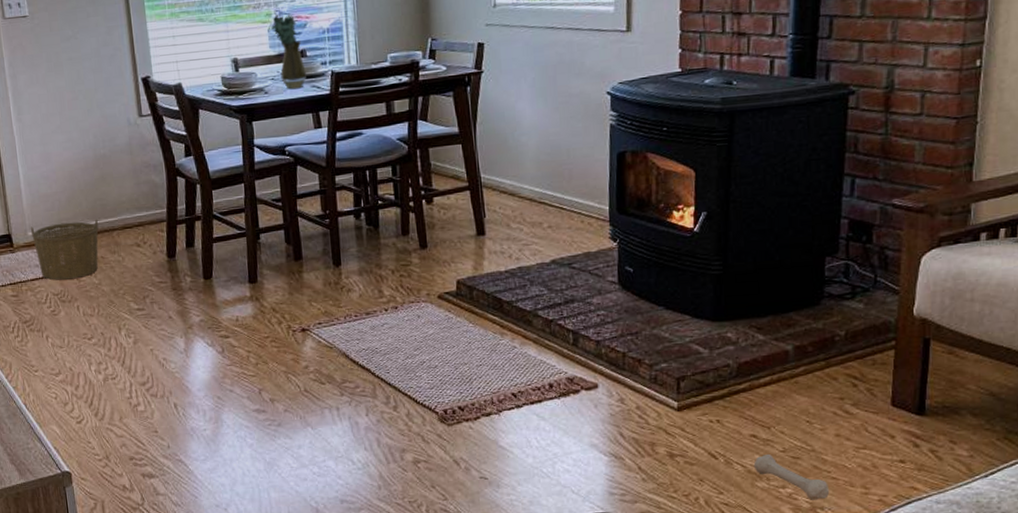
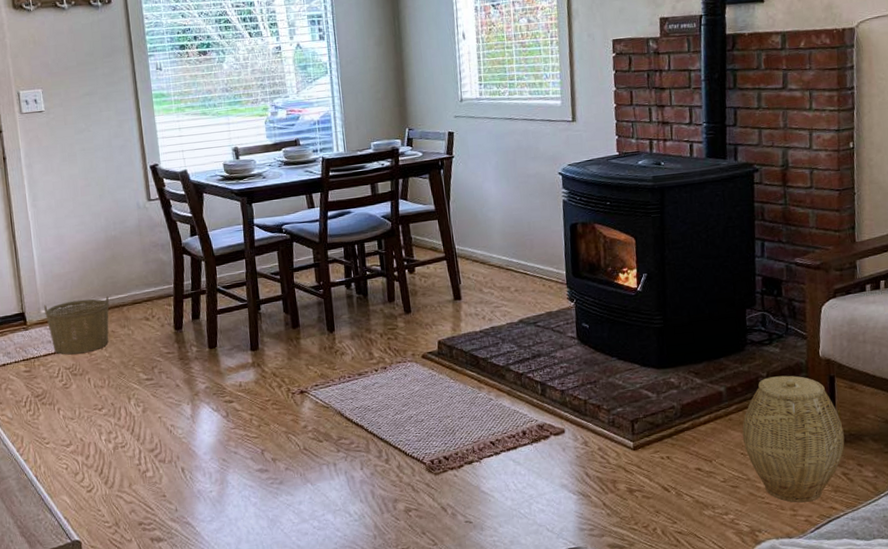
vase: present [271,12,306,90] -> none [268,106,300,175]
dog toy: present [753,455,830,500] -> none [700,485,765,524]
woven basket: none [809,335,936,480] -> present [742,375,845,503]

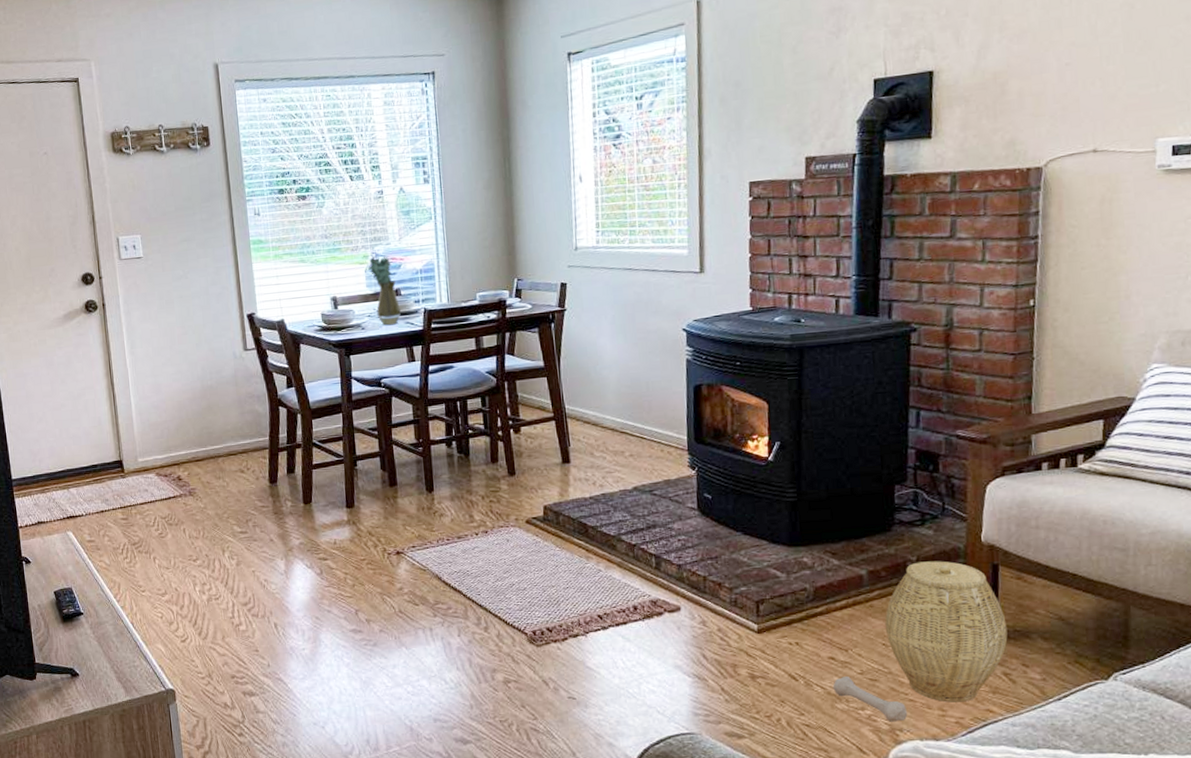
basket: present [43,296,109,355] -> none [140,446,205,504]
vase: none [268,106,300,175] -> present [368,254,401,326]
dog toy: none [700,485,765,524] -> present [833,677,908,722]

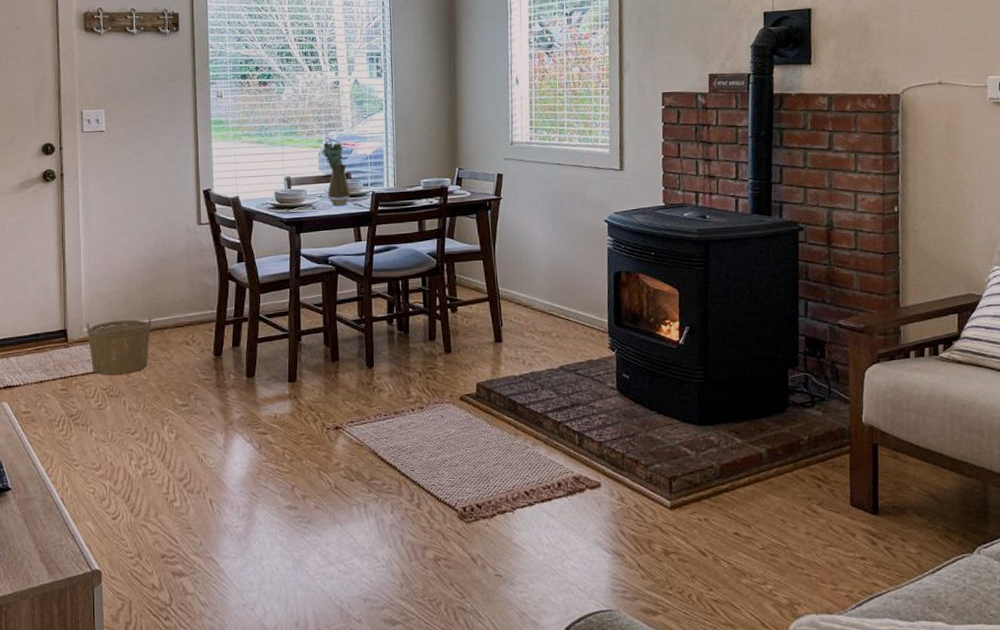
basket: none [140,446,205,504] -> present [86,317,151,375]
dog toy: present [833,677,908,722] -> none [738,552,805,596]
woven basket: present [884,561,1008,702] -> none [782,440,888,576]

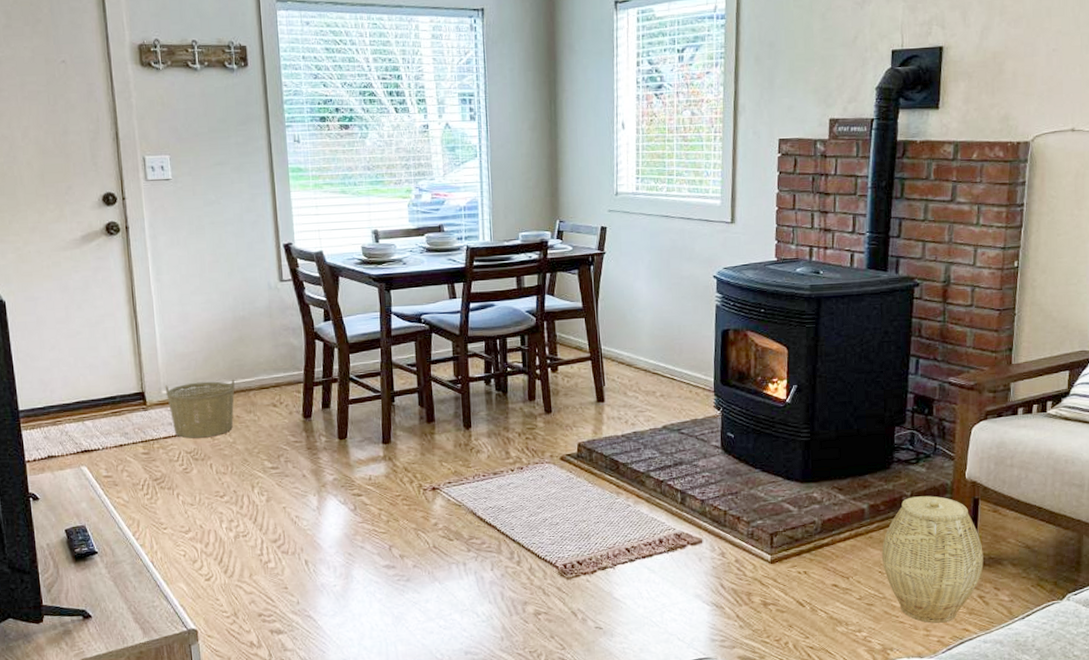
vase: present [322,139,350,206] -> none [411,188,443,262]
woven basket: none [782,440,888,576] -> present [881,495,984,623]

